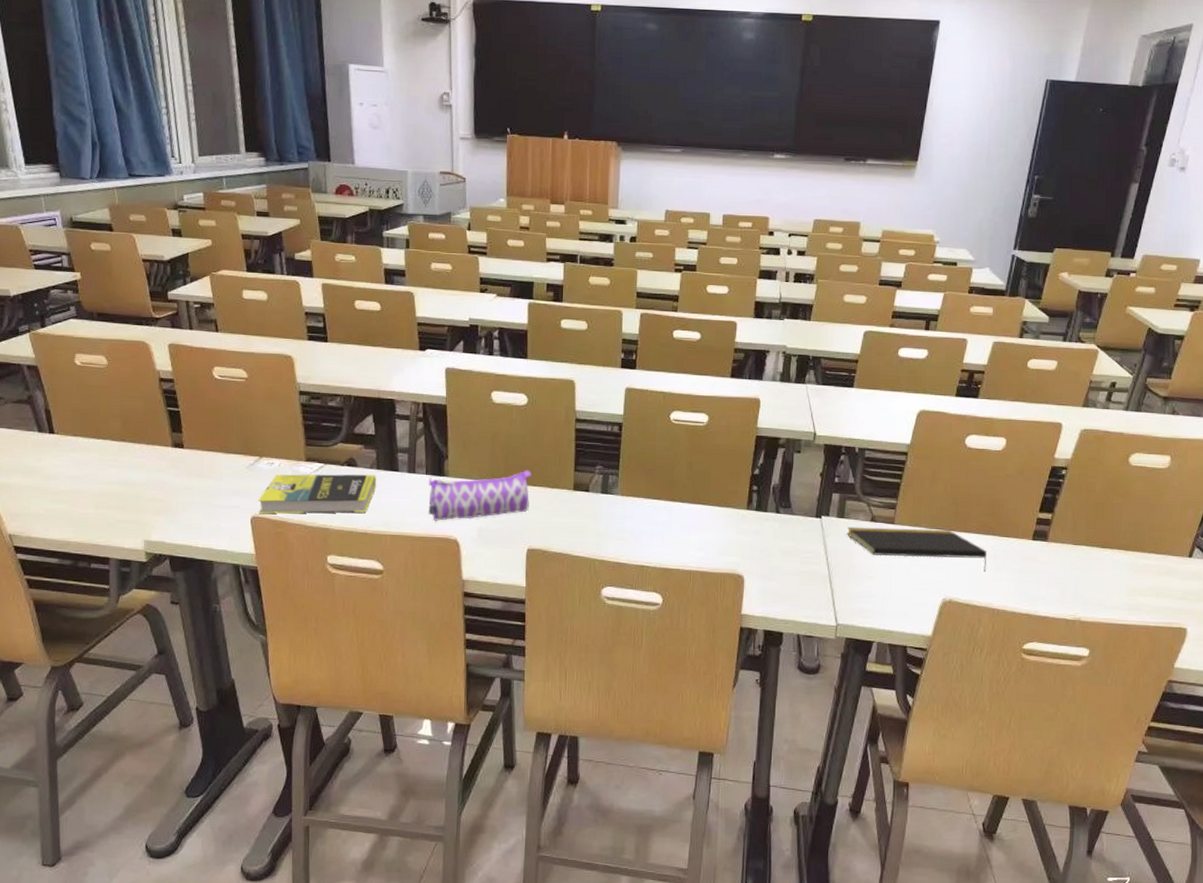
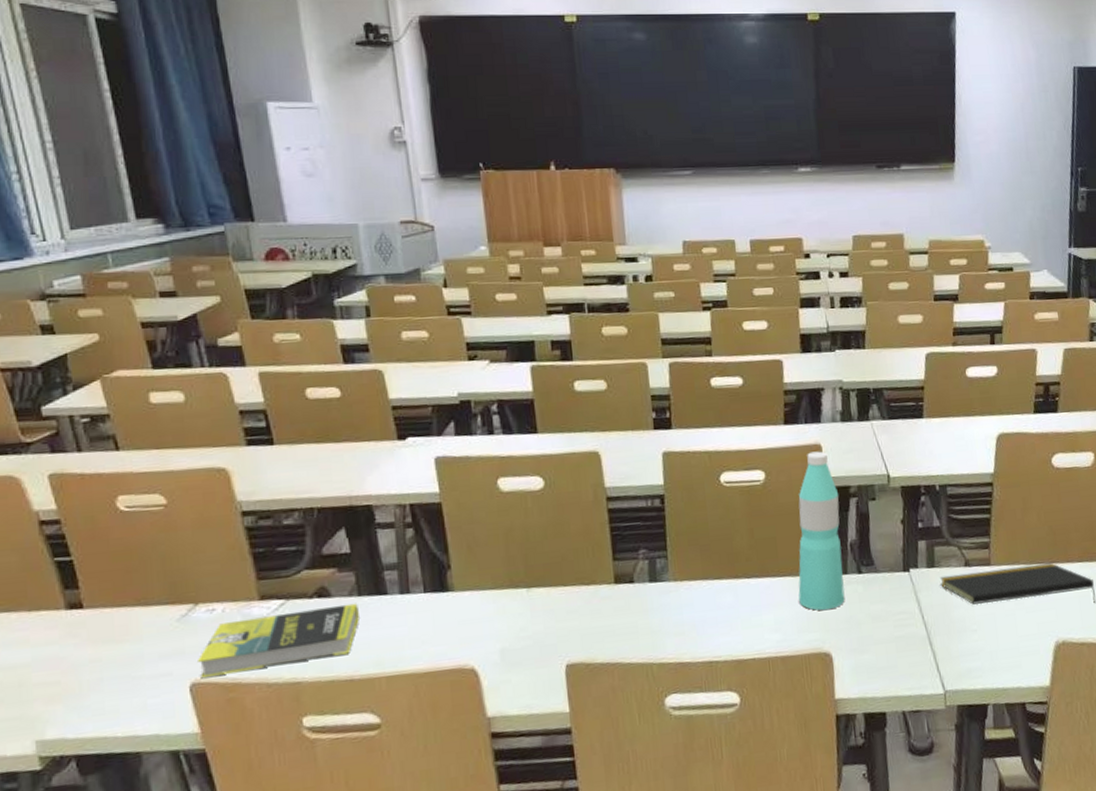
pencil case: present [428,470,531,521] -> none [429,567,562,649]
water bottle: none [723,404,770,540] -> present [798,451,845,611]

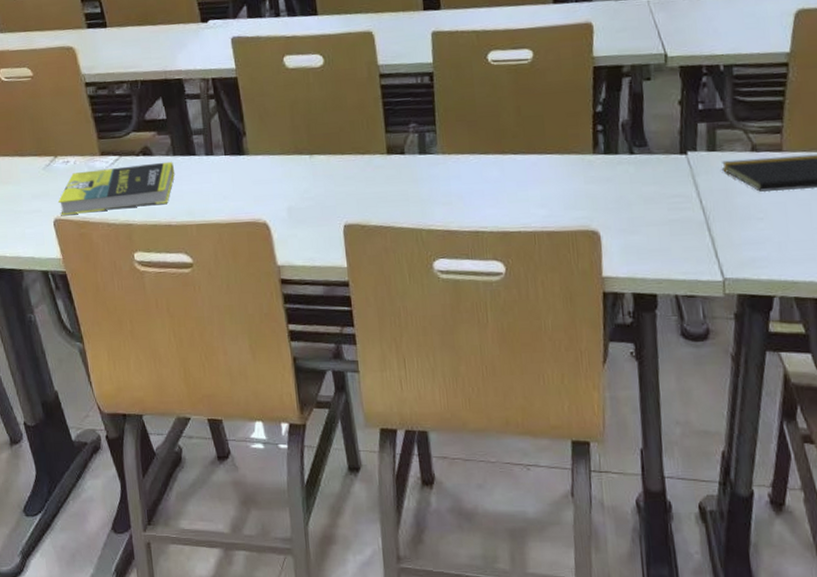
water bottle: present [798,451,845,611] -> none [565,30,615,189]

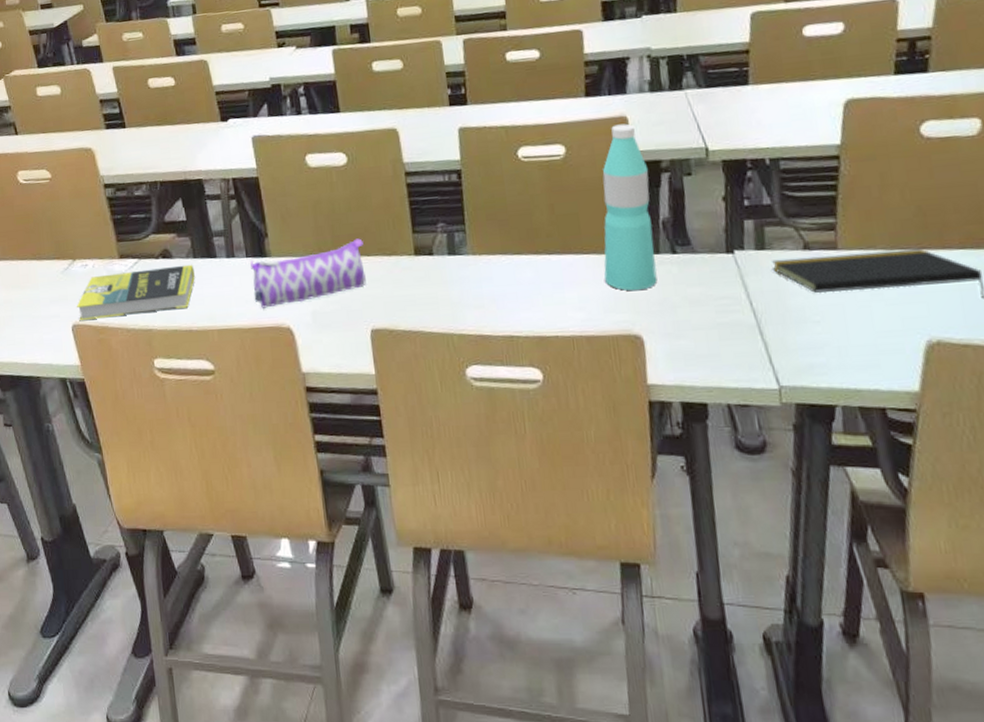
pencil case: none [228,137,340,204] -> present [250,238,366,308]
water bottle: none [565,30,615,189] -> present [602,123,657,291]

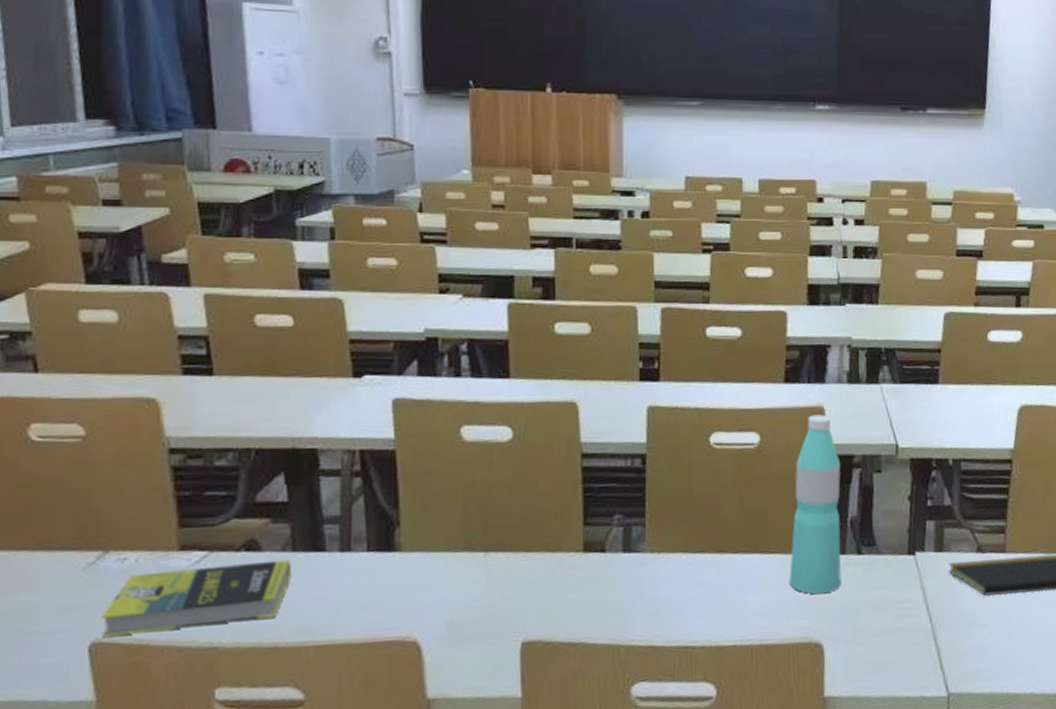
pencil case: present [250,238,366,308] -> none [372,530,523,617]

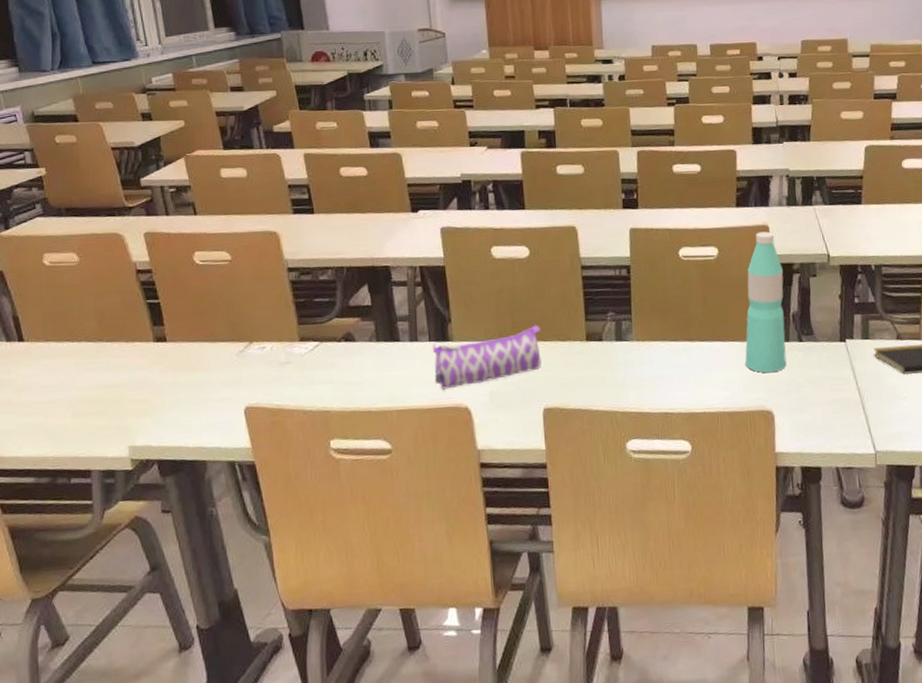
book: present [102,559,291,636] -> none [251,347,377,402]
pencil case: none [372,530,523,617] -> present [433,325,541,390]

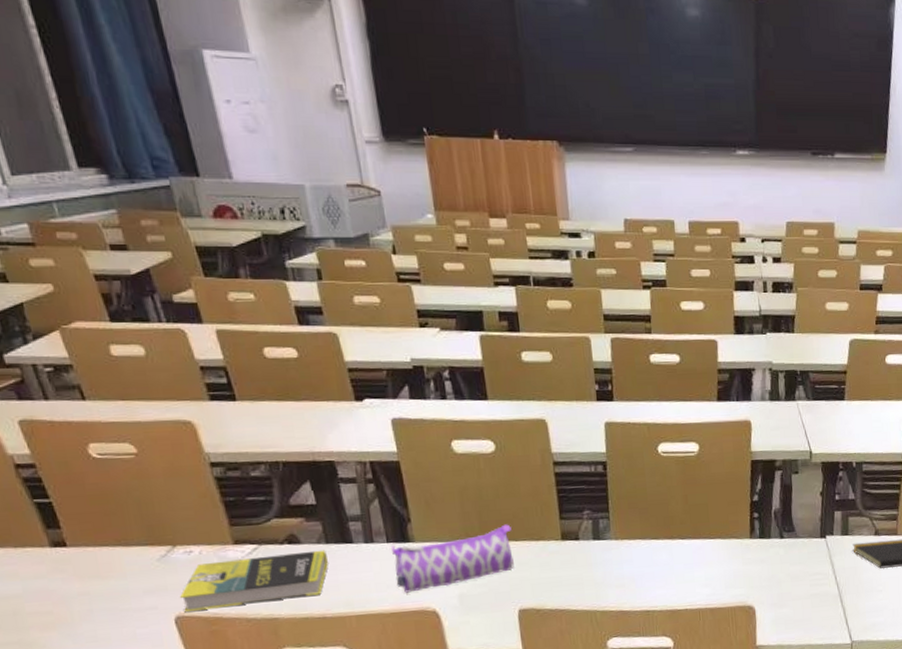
book: none [251,347,377,402] -> present [180,550,328,611]
water bottle: present [745,231,787,373] -> none [727,427,768,570]

